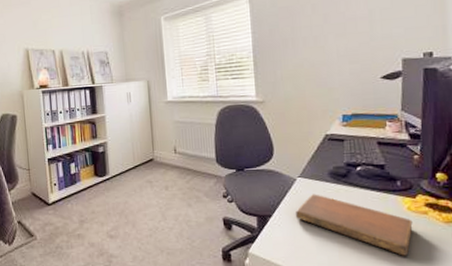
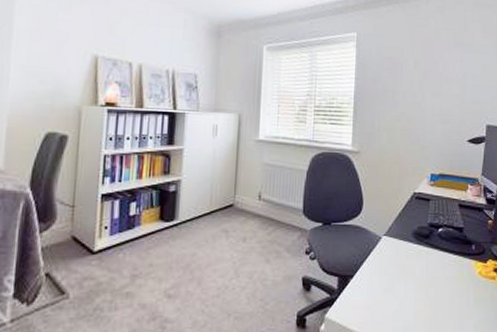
notebook: present [295,194,413,256] -> none [376,254,482,322]

